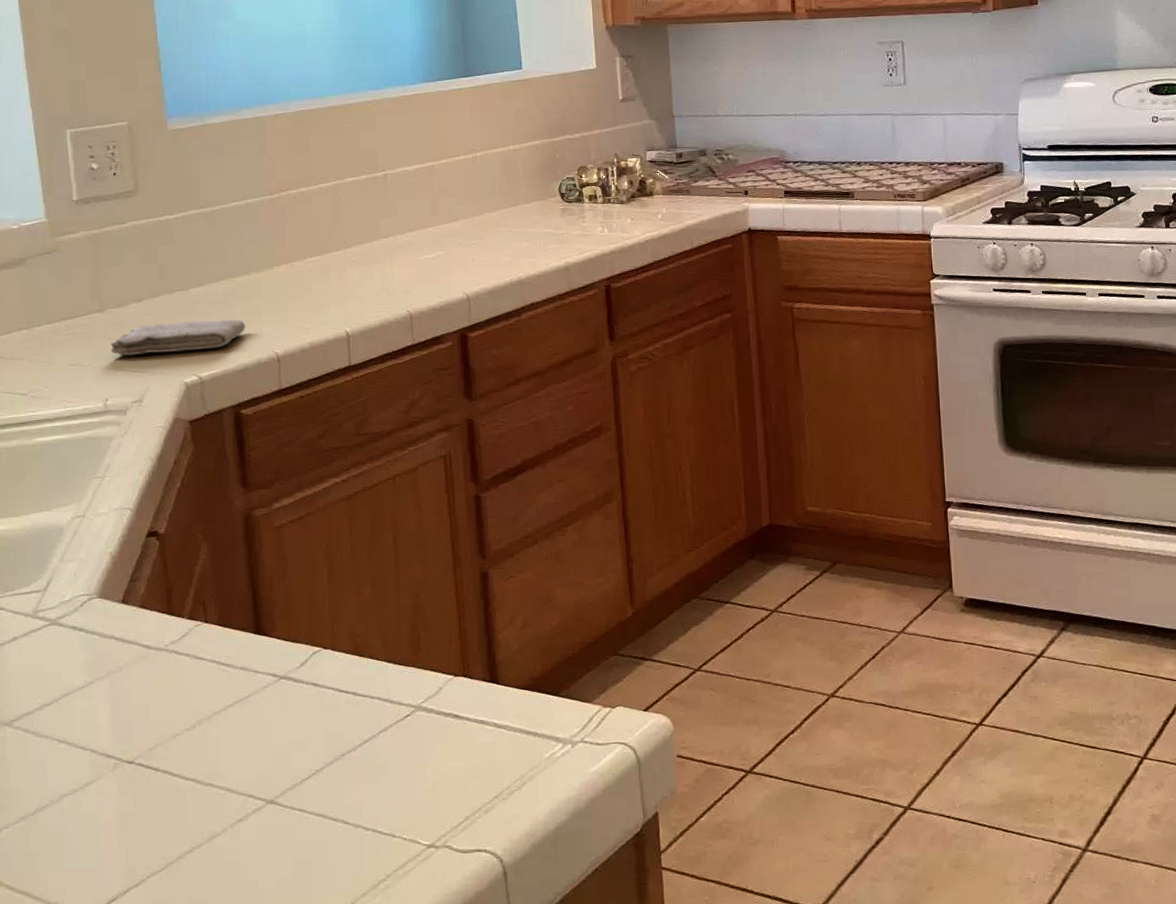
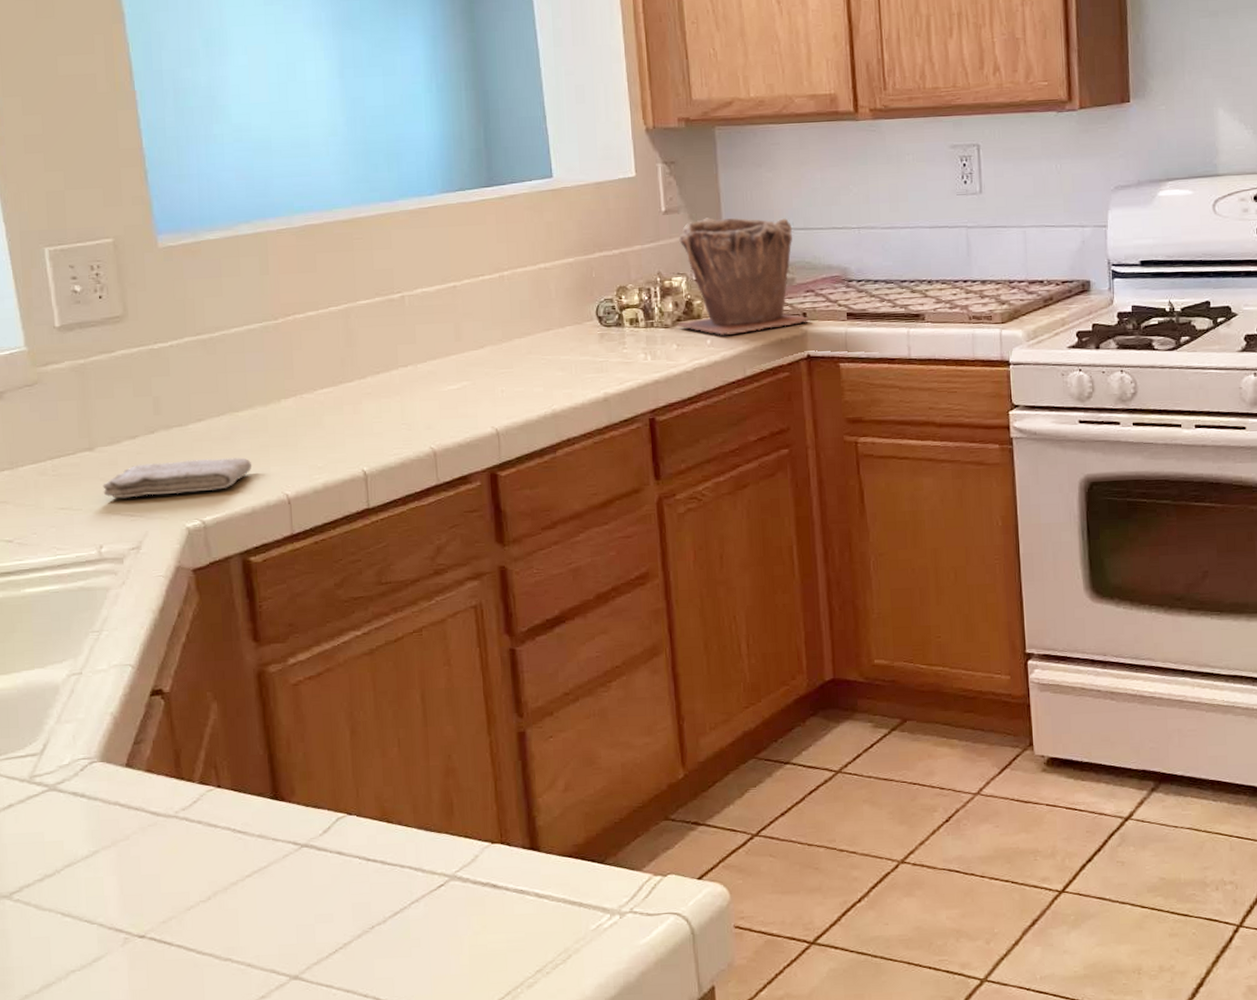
plant pot: none [631,105,752,210] -> present [676,217,811,335]

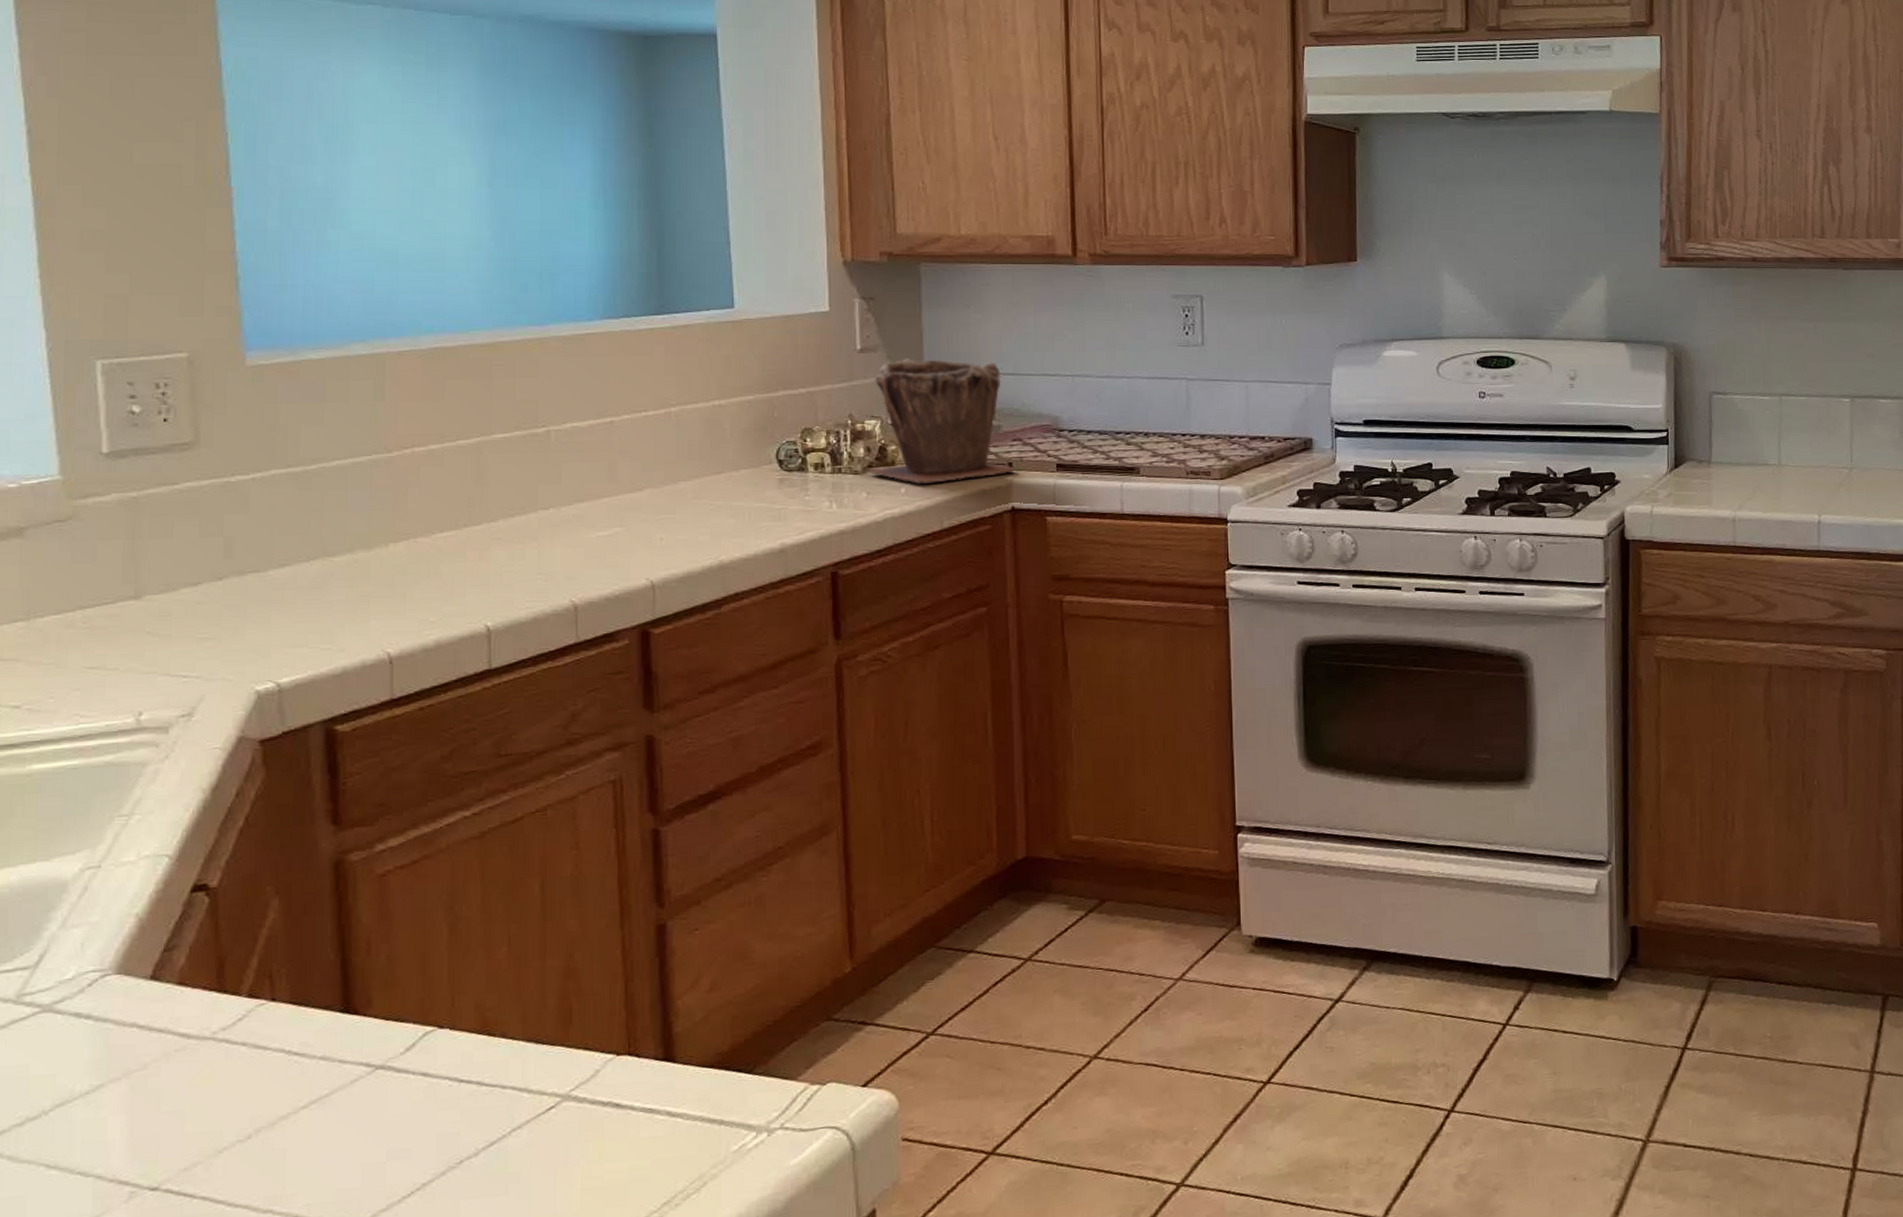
washcloth: present [103,457,252,499] -> none [149,609,347,657]

